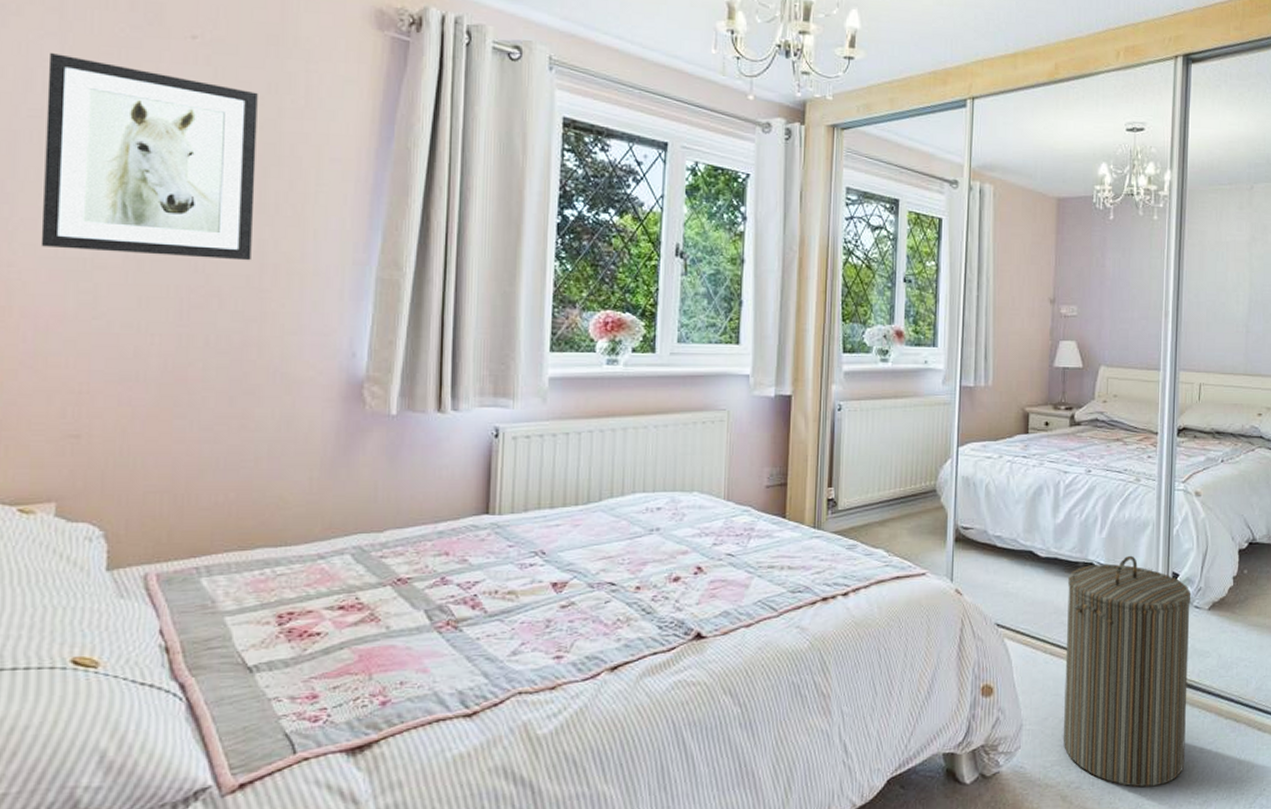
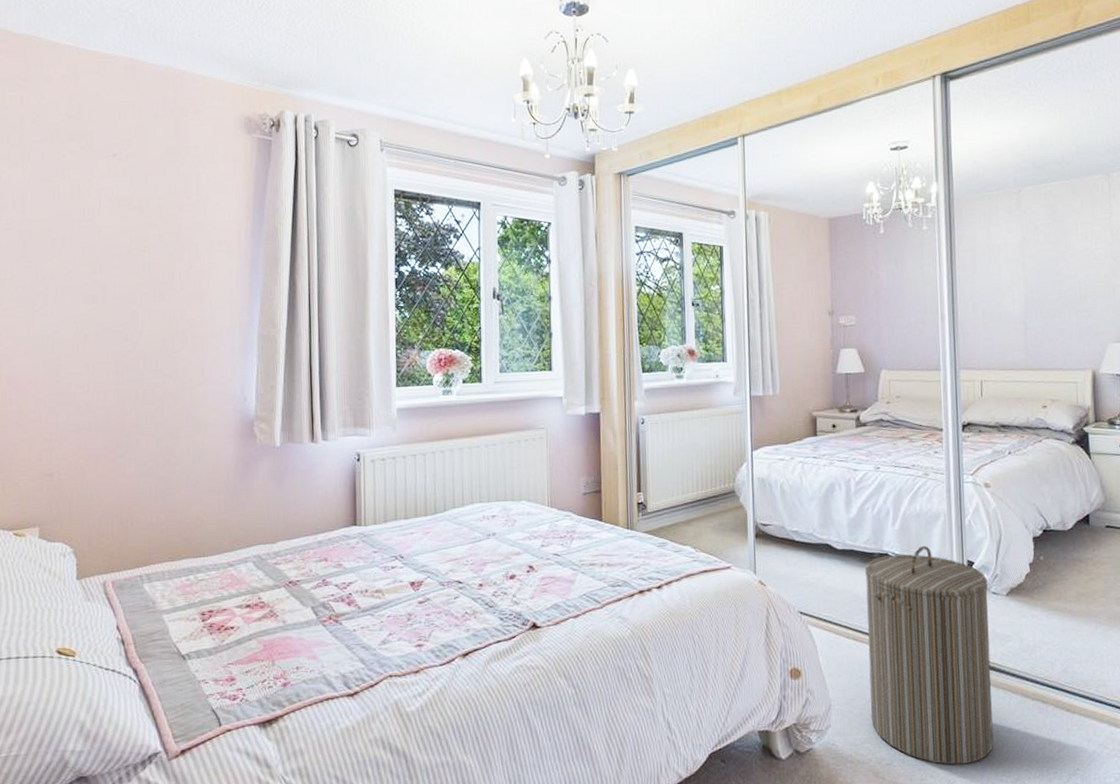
wall art: present [40,53,258,261] -> none [15,179,165,330]

